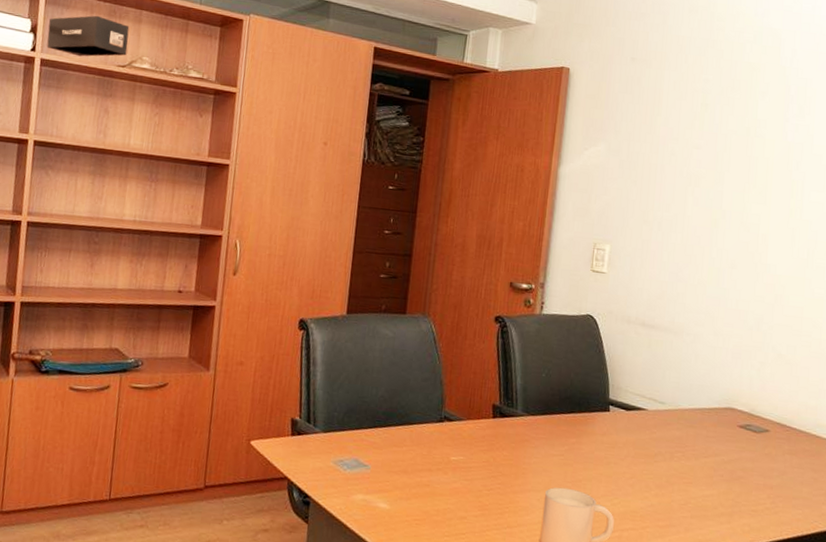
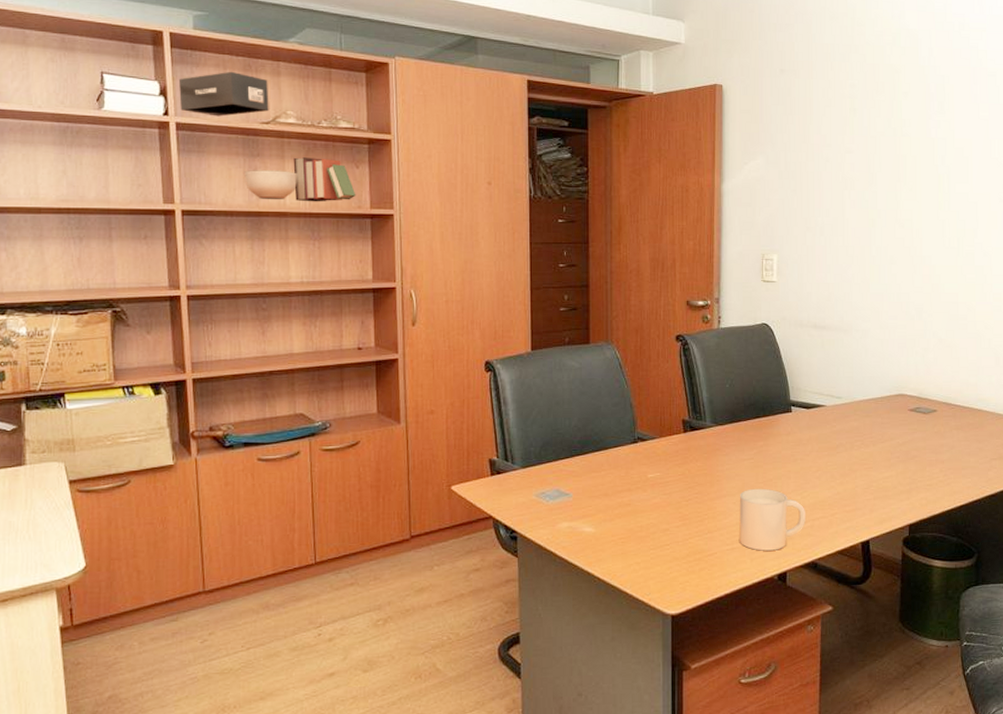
bowl: none [94,109,144,140] -> present [243,170,297,199]
books: none [139,101,197,147] -> present [293,157,356,202]

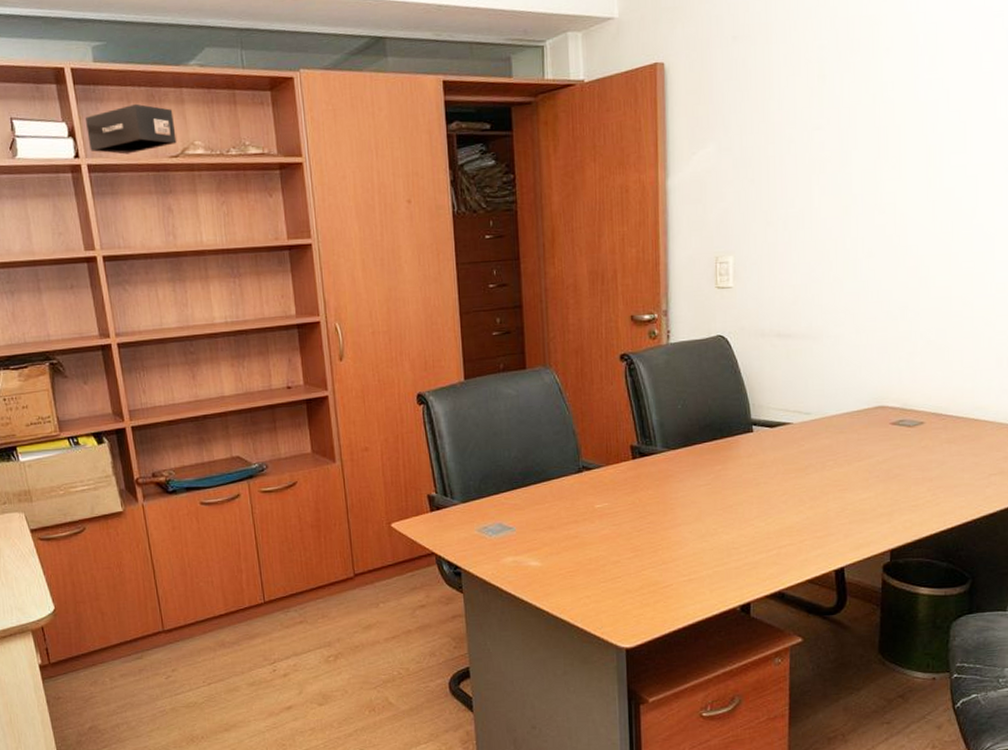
bowl: present [243,170,297,199] -> none [158,206,212,238]
books: present [293,157,356,202] -> none [205,189,272,238]
mug: present [739,488,807,551] -> none [696,515,772,582]

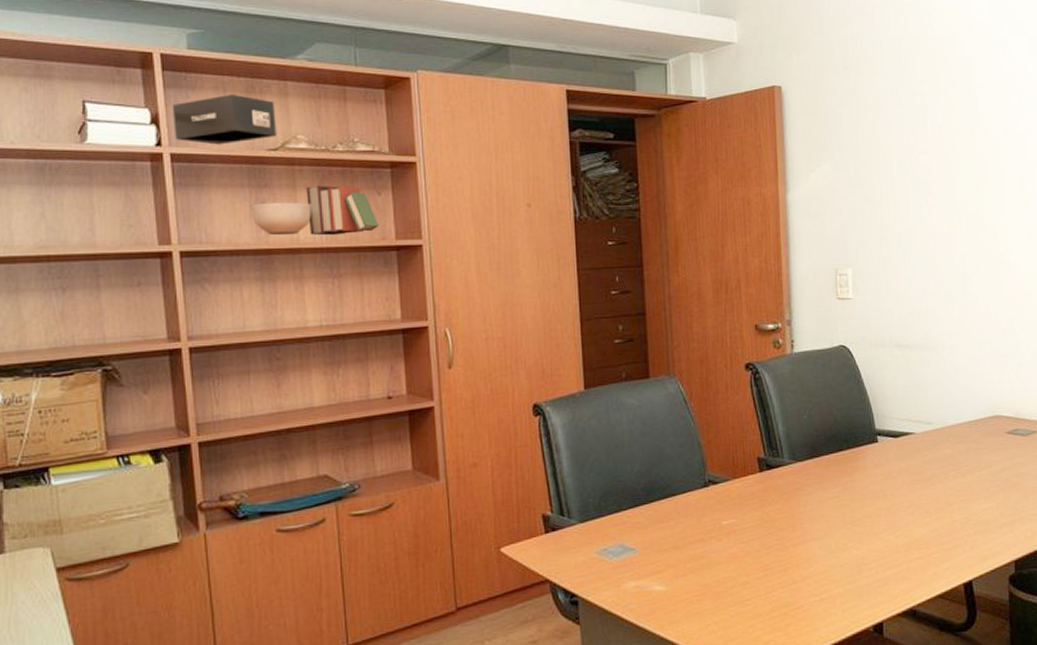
bowl: none [158,206,212,238] -> present [249,202,311,235]
books: none [205,189,272,238] -> present [306,185,379,236]

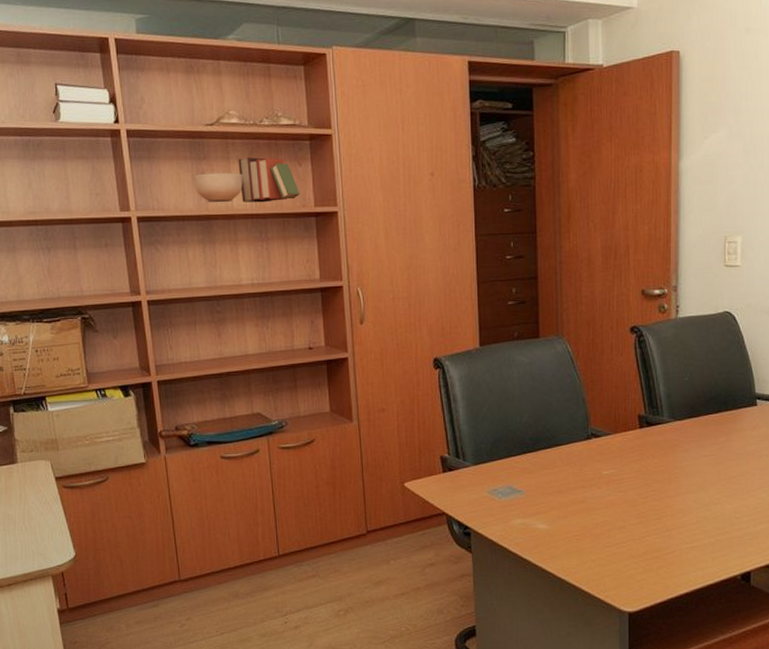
box: present [172,94,277,145] -> none [126,73,212,121]

